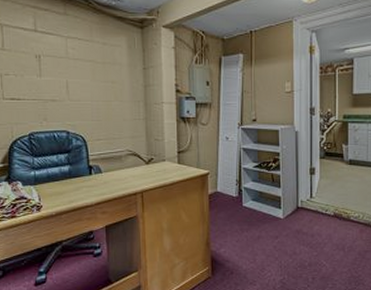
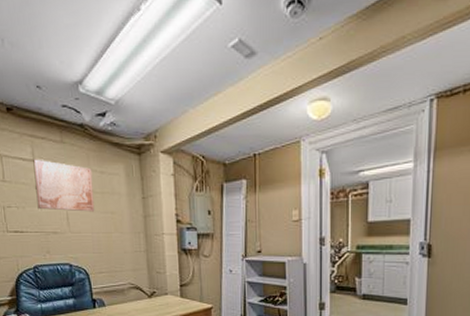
wall art: none [35,29,95,81] -> present [33,159,95,212]

